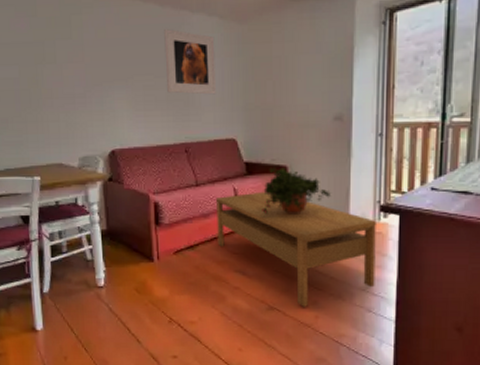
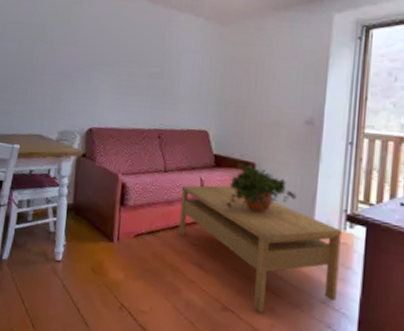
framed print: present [164,29,216,95] -> none [149,24,199,87]

